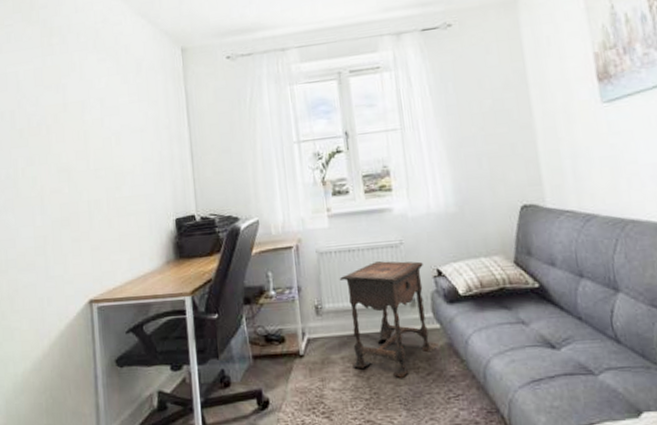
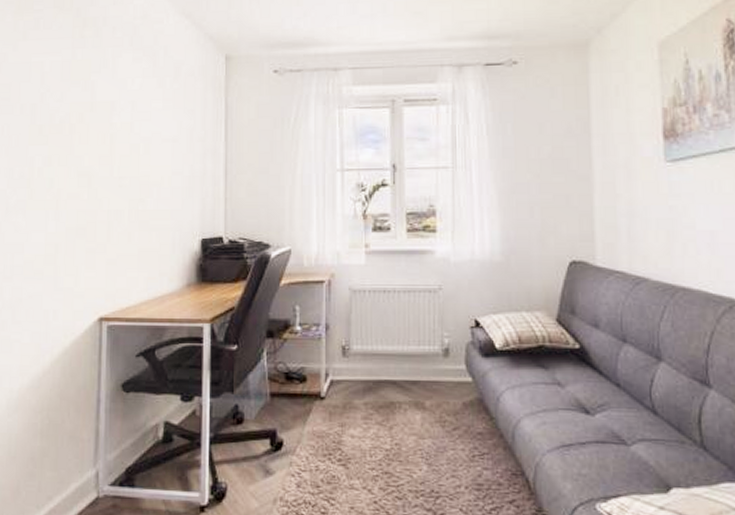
side table: present [339,261,440,378] -> none [371,306,470,430]

